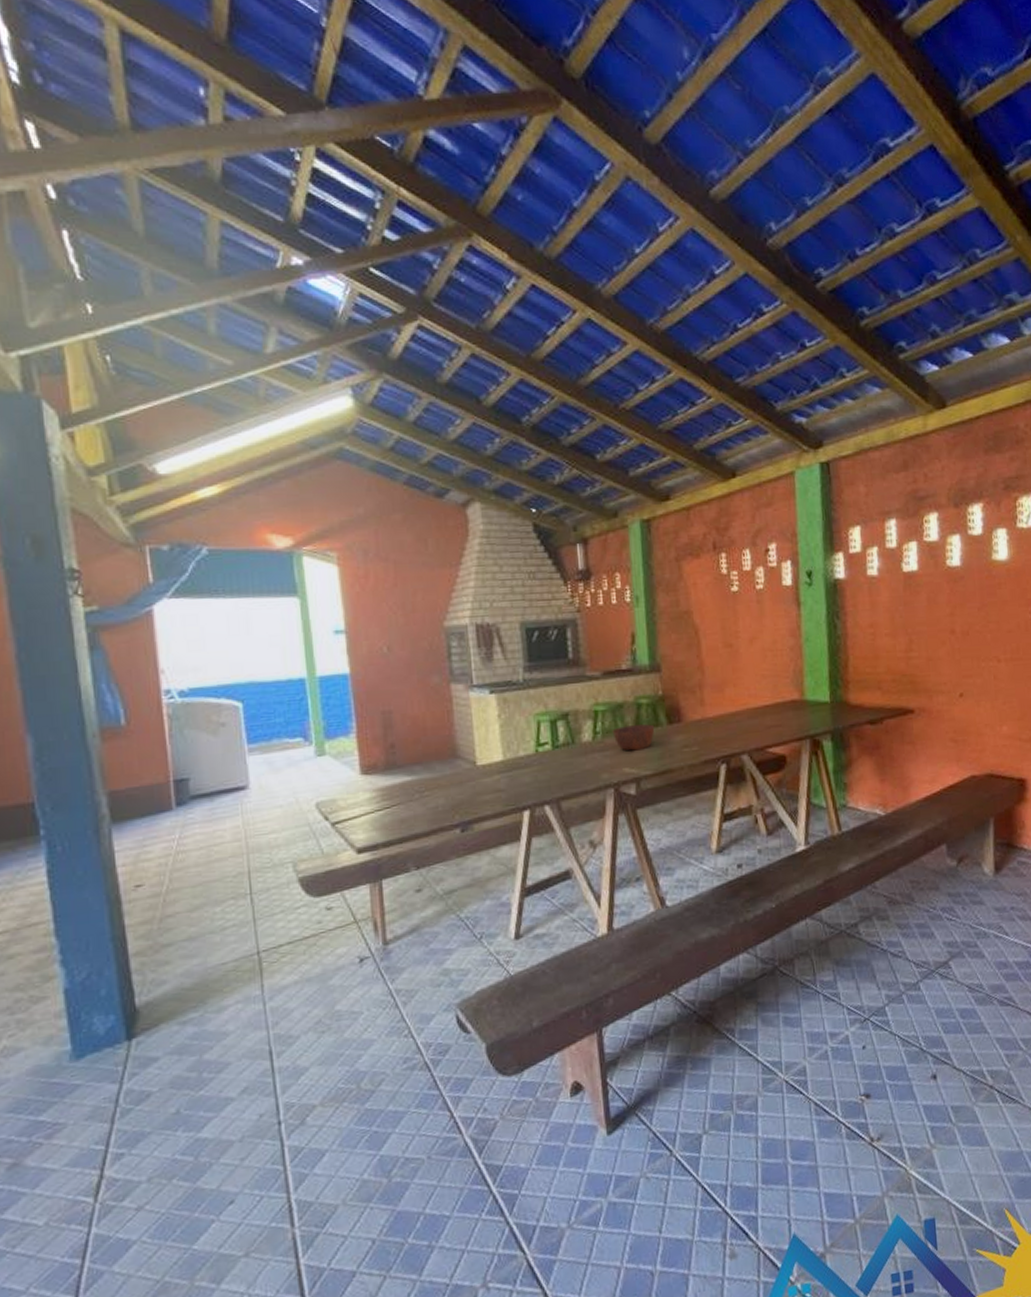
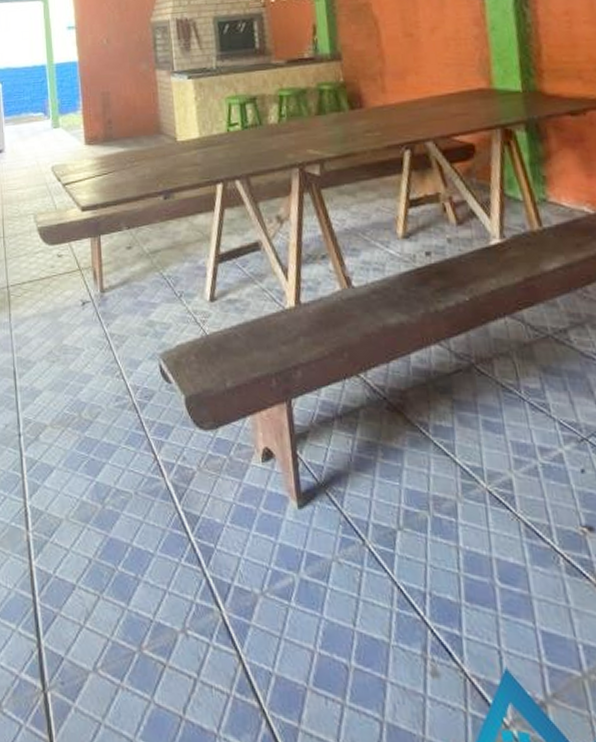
bowl: present [612,724,655,751] -> none [296,109,337,134]

